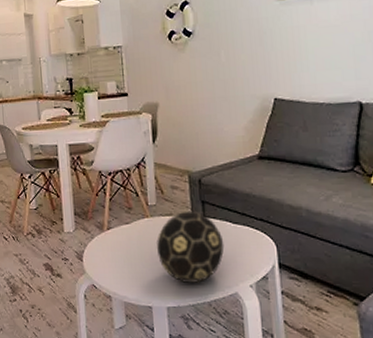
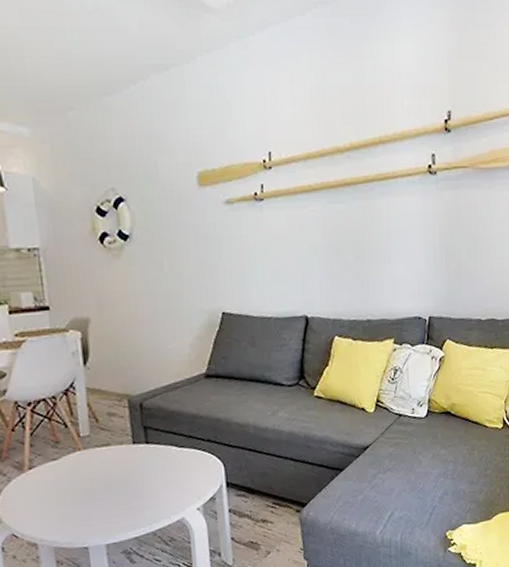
decorative ball: present [157,212,225,284] -> none [92,439,170,516]

